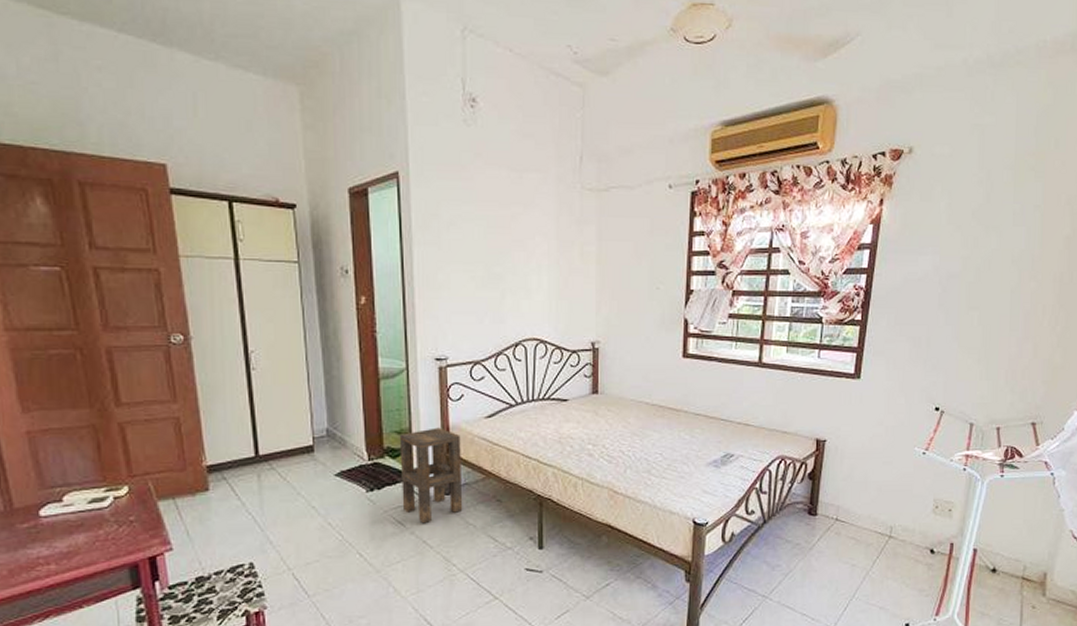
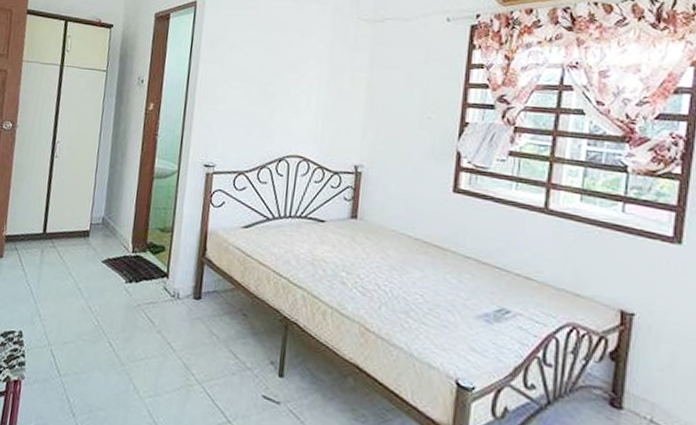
side table: present [399,427,463,523] -> none [154,230,217,324]

